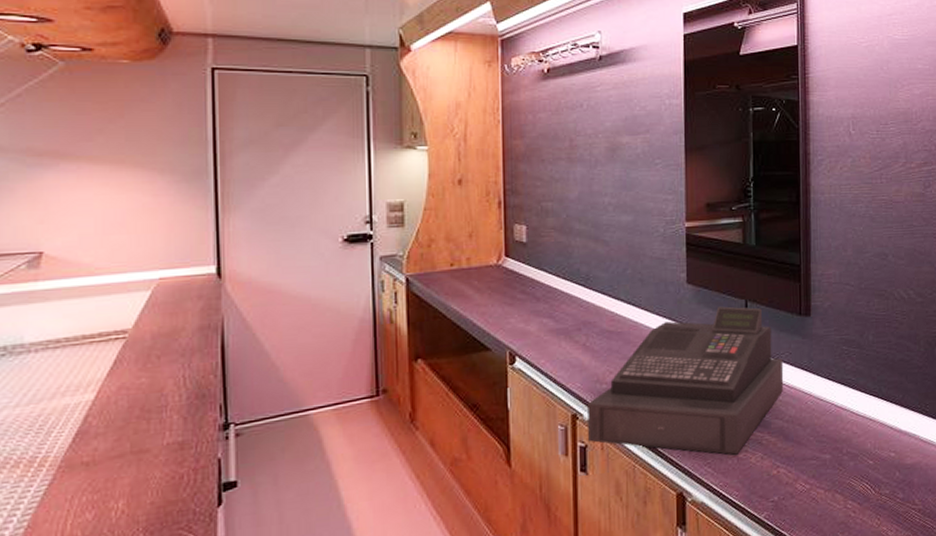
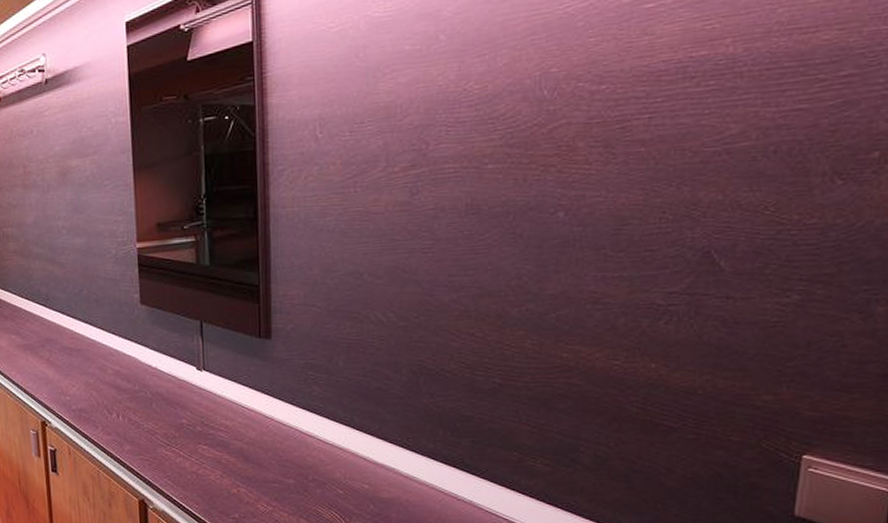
cash register: present [588,306,784,455] -> none [54,327,243,470]

